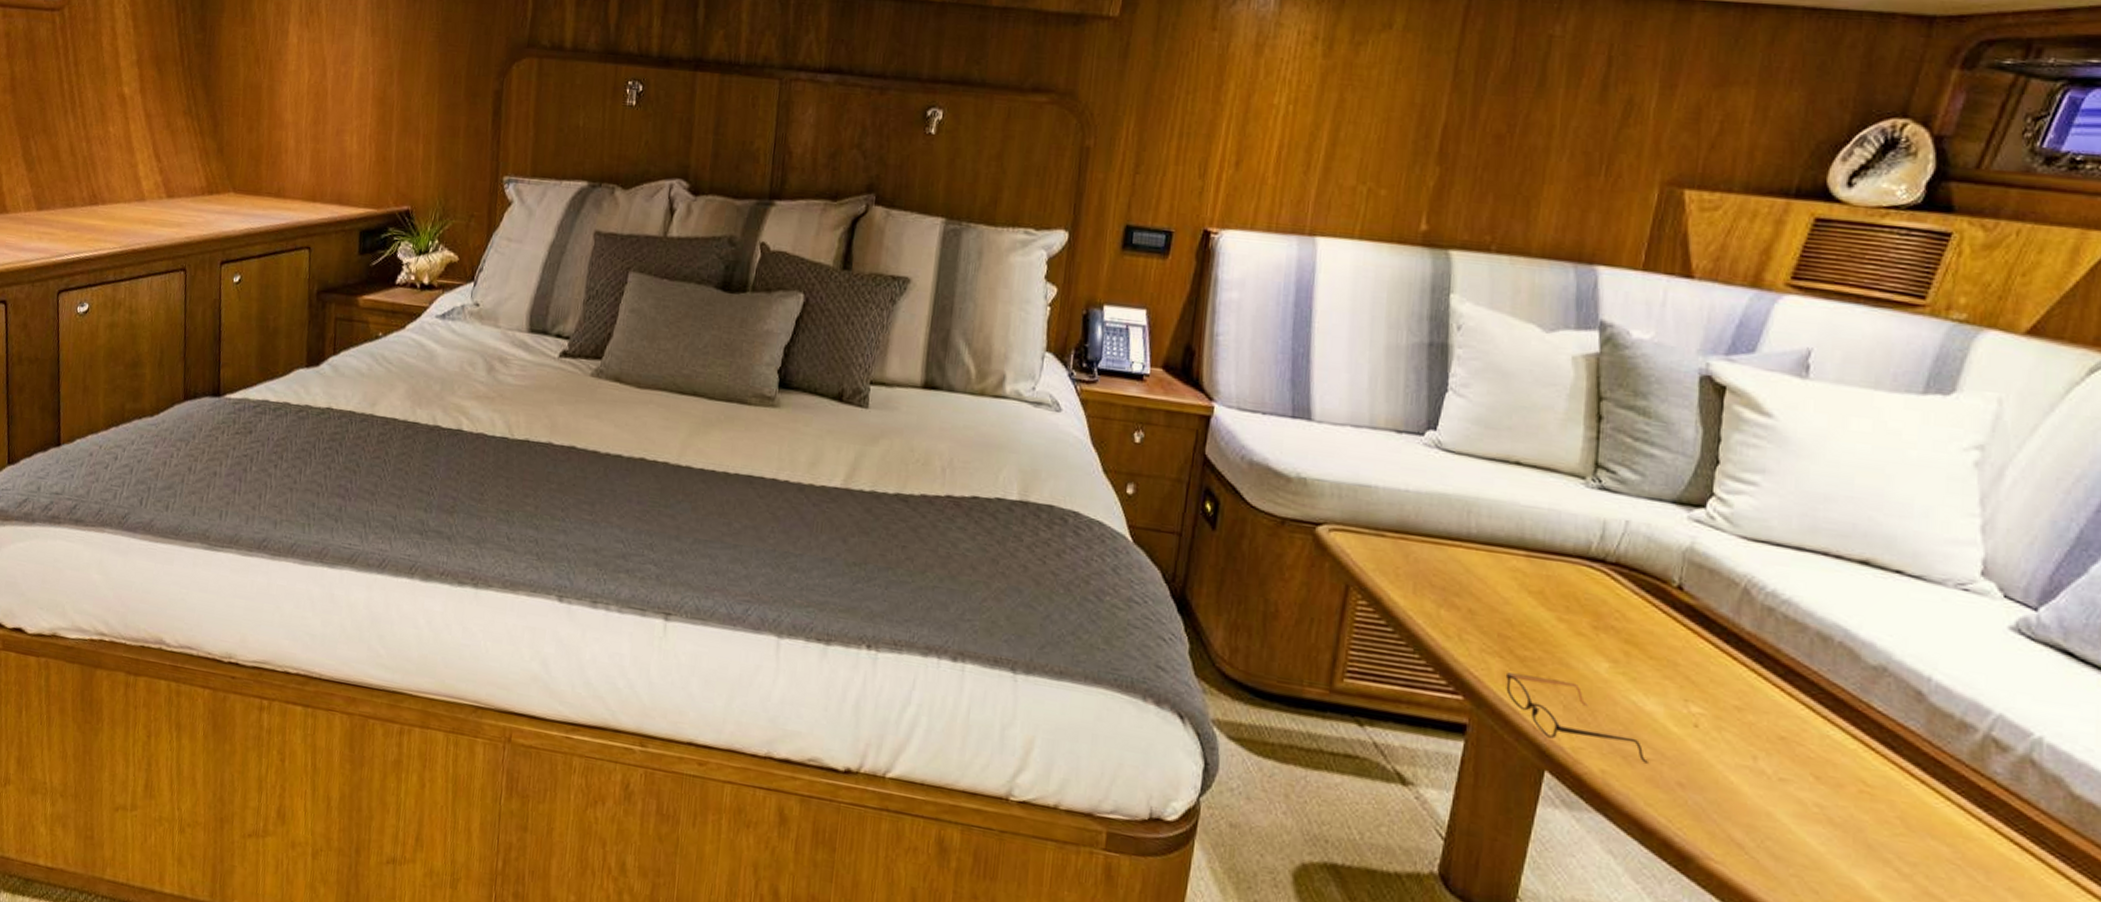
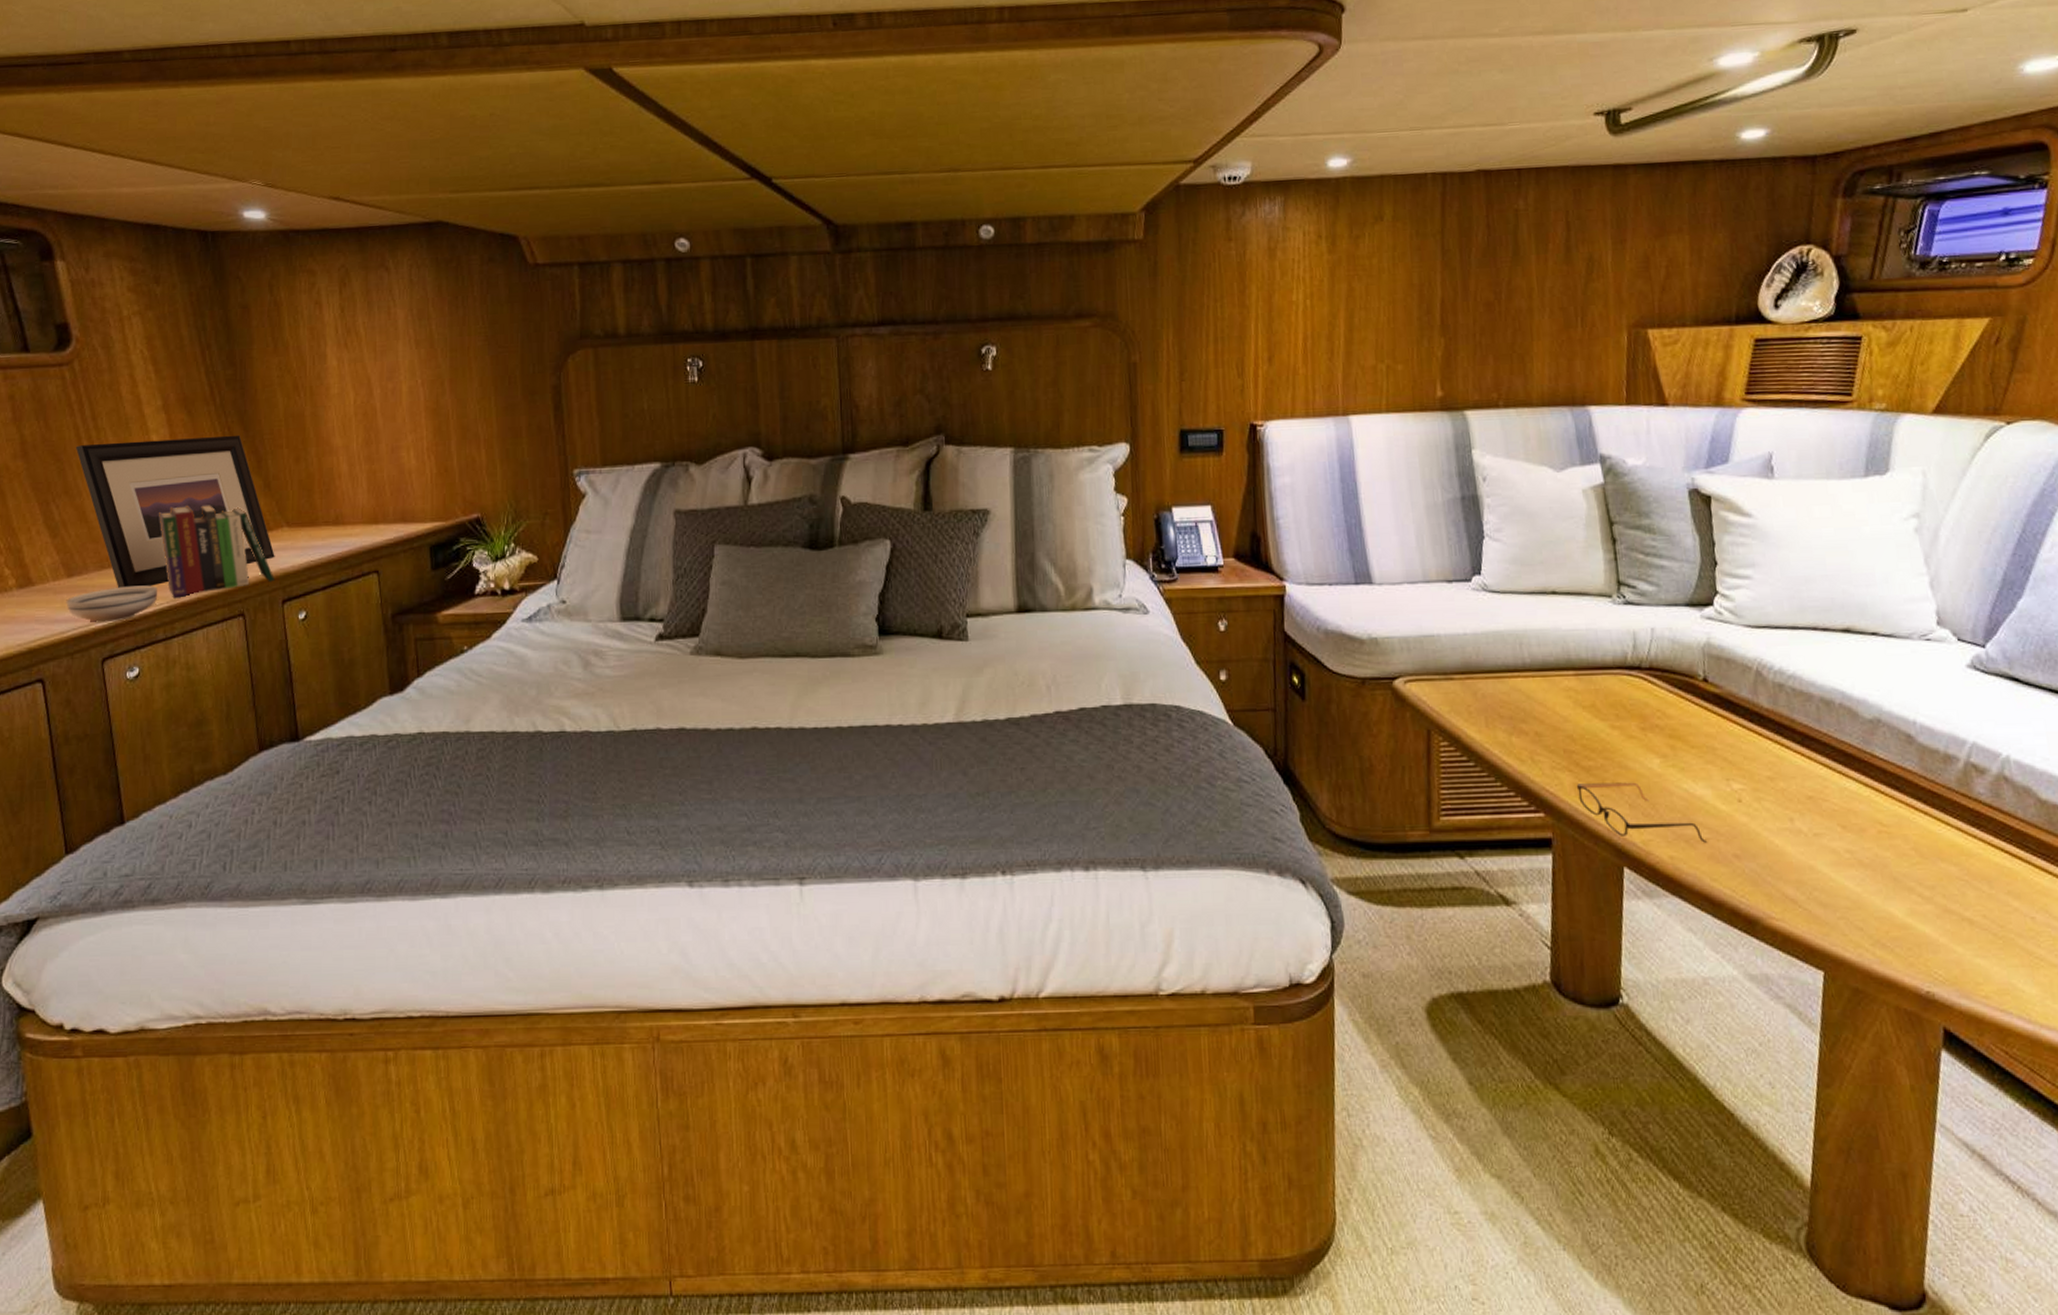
bowl: none [33,226,113,259] -> present [66,585,158,623]
picture frame: none [57,88,220,230] -> present [75,435,275,589]
books: none [121,158,217,244] -> present [159,505,276,597]

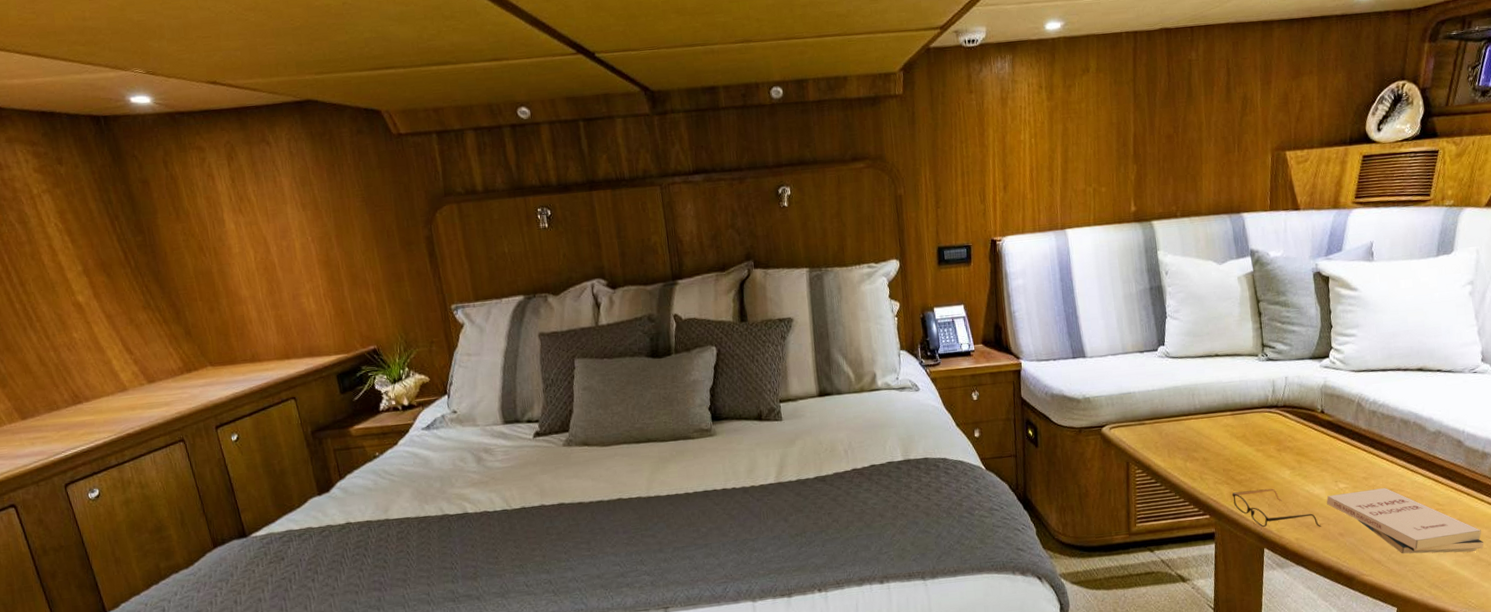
bowl: present [66,585,158,623] -> none [24,421,106,456]
picture frame: present [75,435,275,589] -> none [9,292,204,427]
books: present [159,505,276,597] -> none [95,352,207,430]
books: none [1714,794,1954,899] -> present [1326,488,1484,554]

